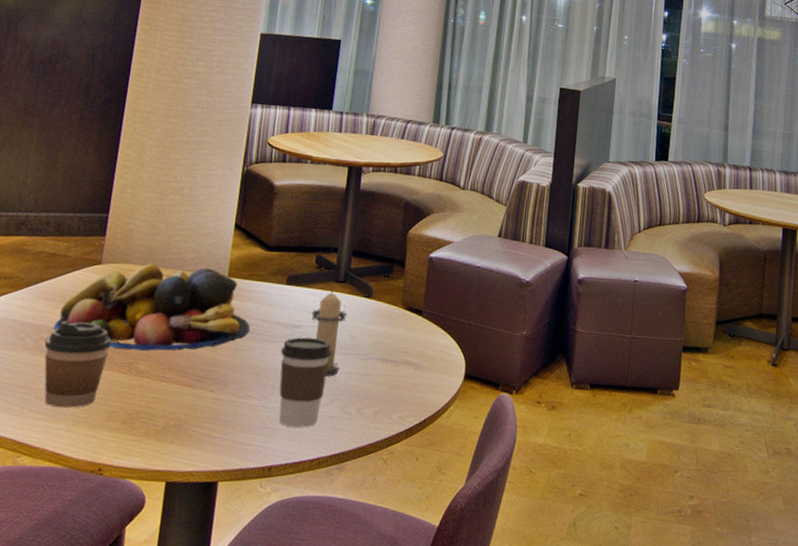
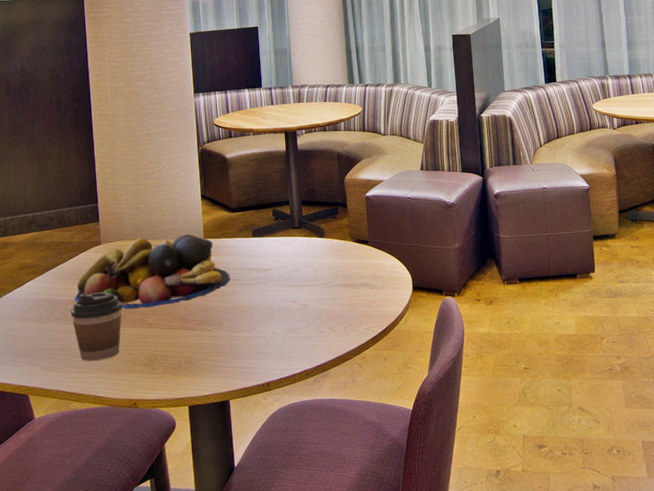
coffee cup: present [278,337,332,428] -> none [259,276,301,350]
candle: present [312,287,347,377] -> none [278,233,310,305]

